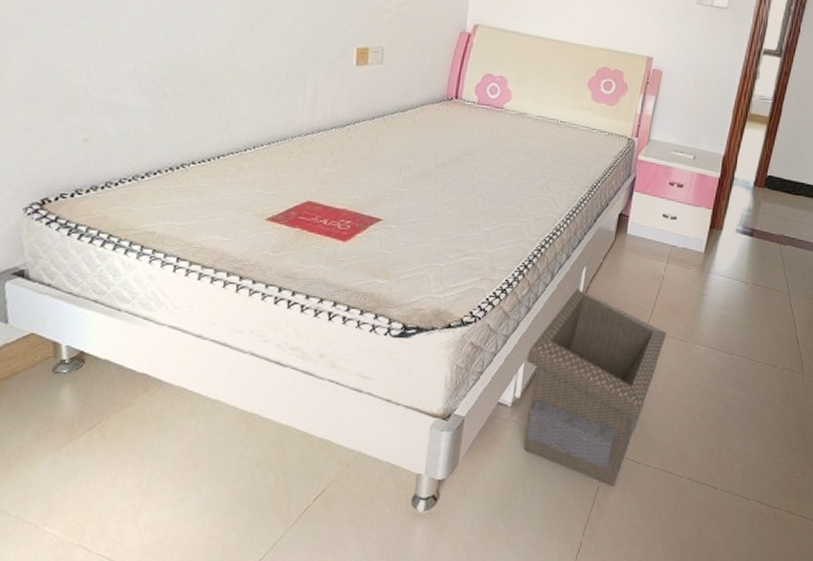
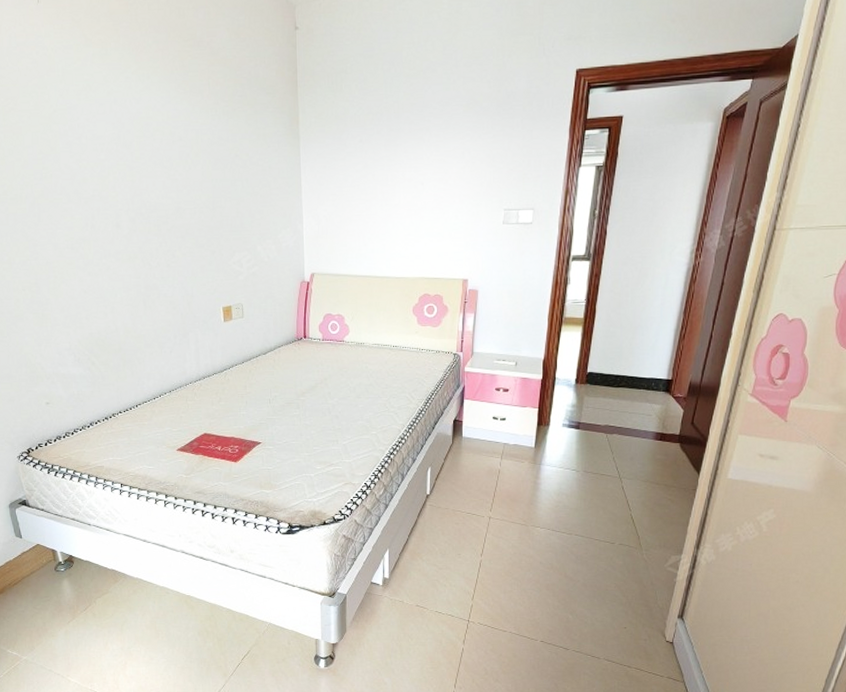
storage basket: present [523,289,667,486] -> none [390,486,508,648]

